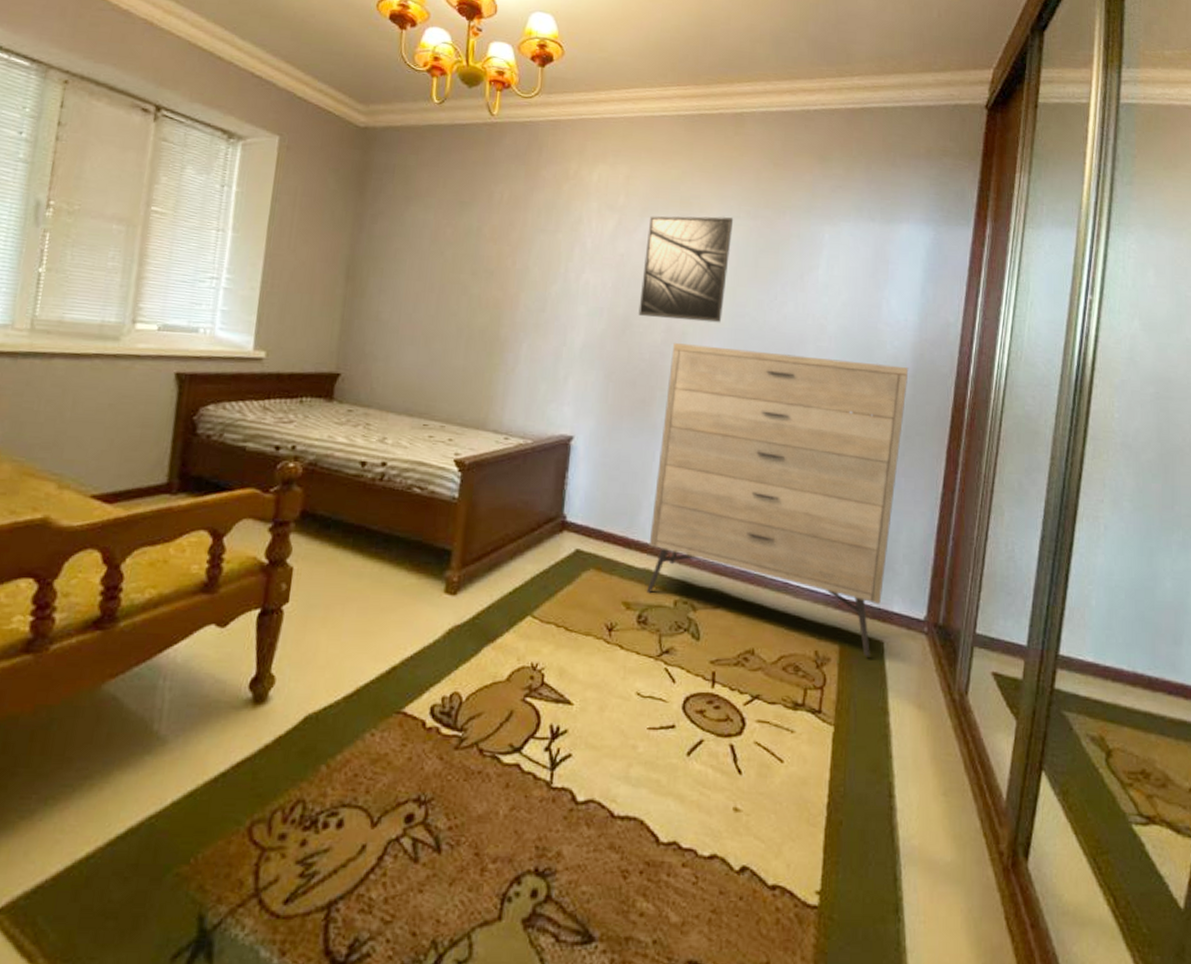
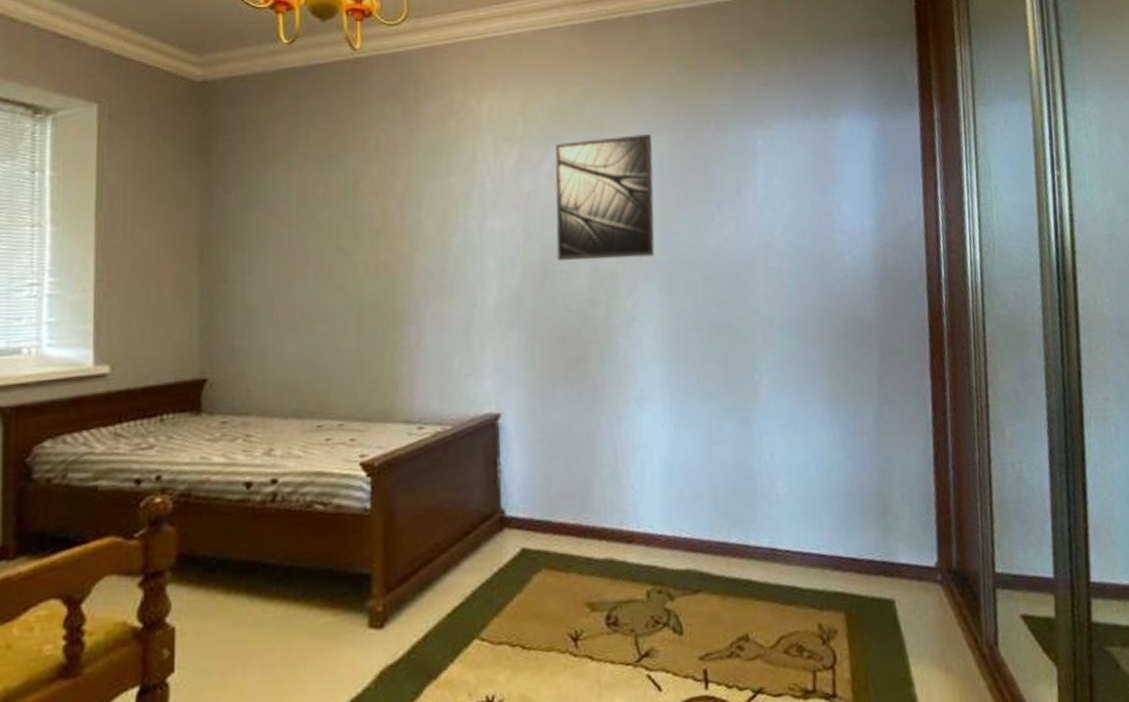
dresser: present [647,343,909,657] -> none [602,278,885,622]

